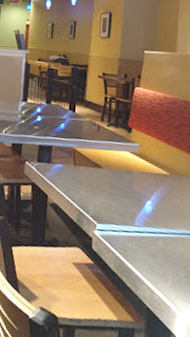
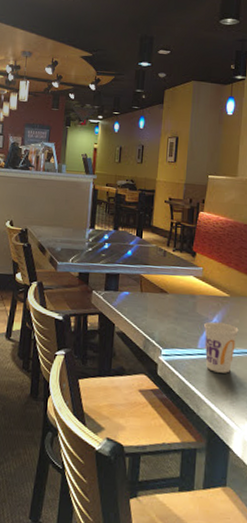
cup: none [142,199,180,254] -> present [204,321,239,373]

